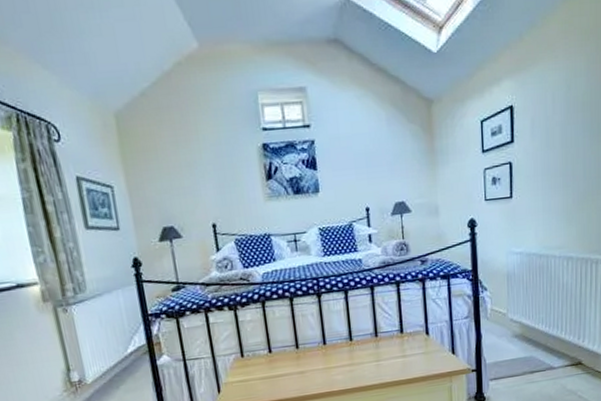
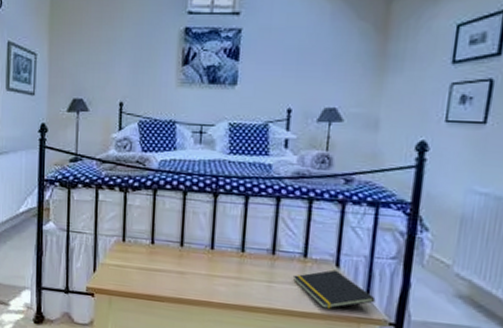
notepad: none [396,337,460,373] -> present [293,269,376,310]

